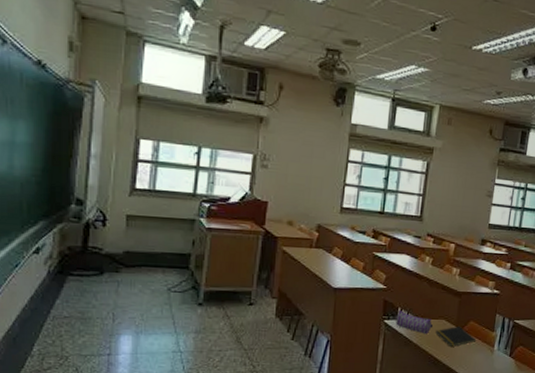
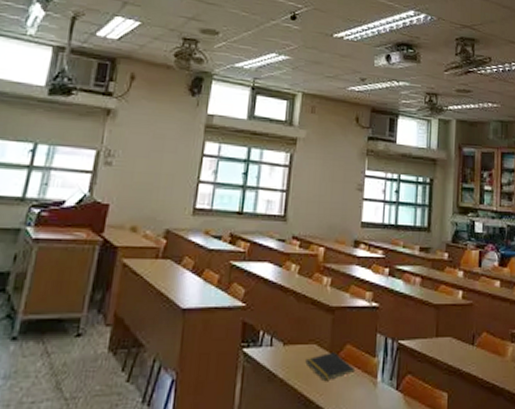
pencil case: present [395,310,434,335] -> none [257,335,303,365]

